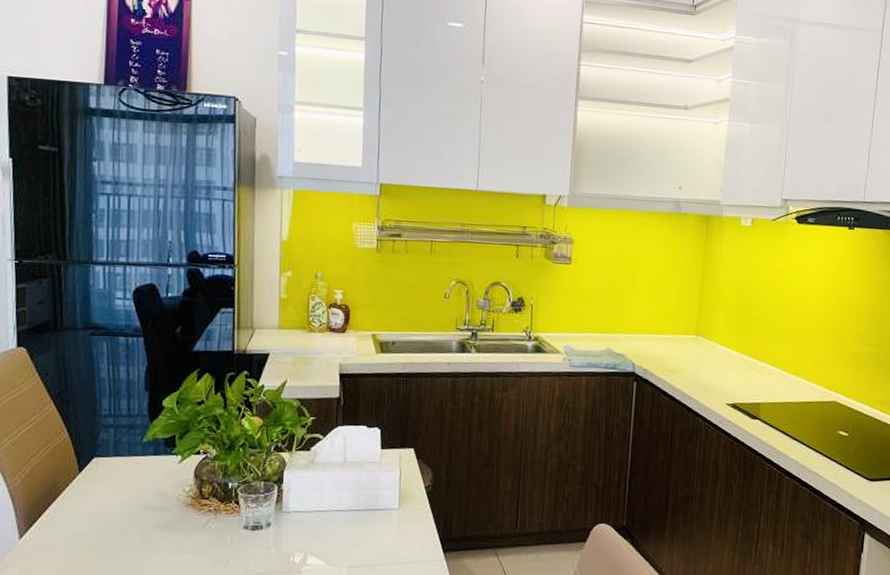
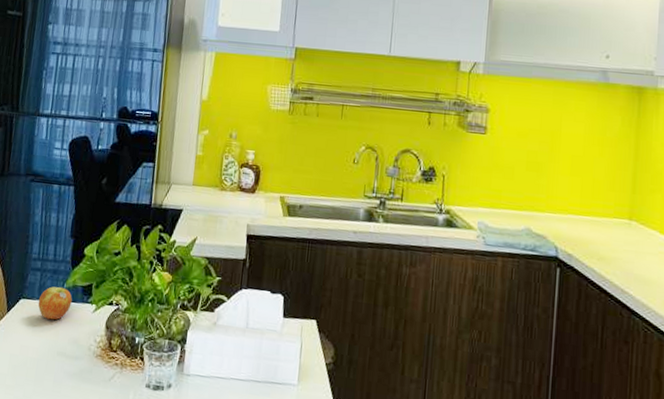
apple: none [114,442,154,475] -> present [38,286,72,320]

